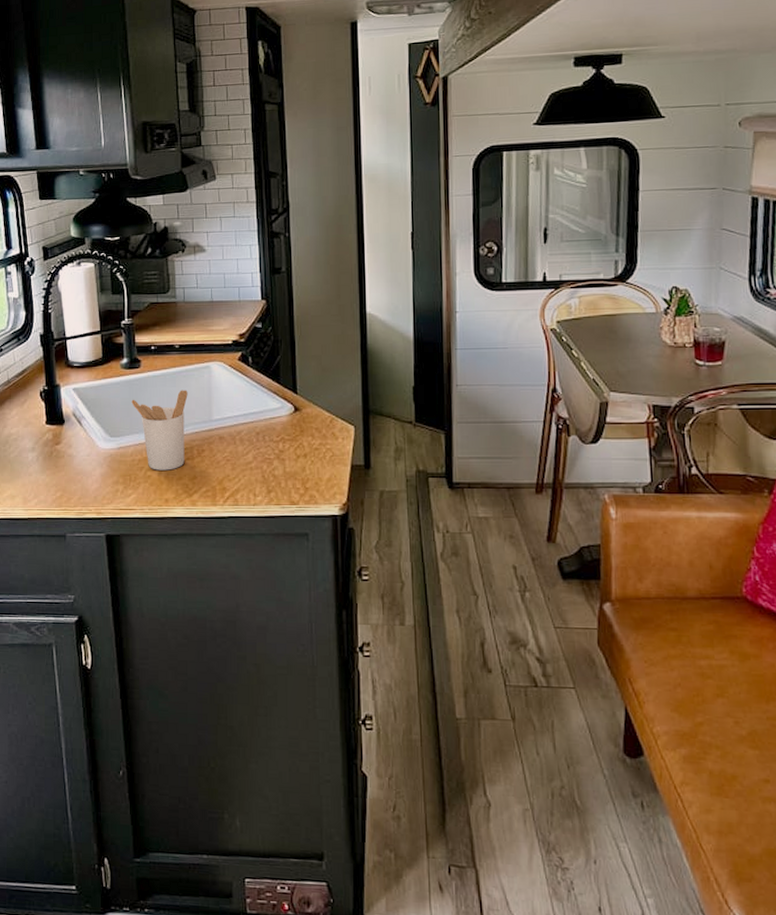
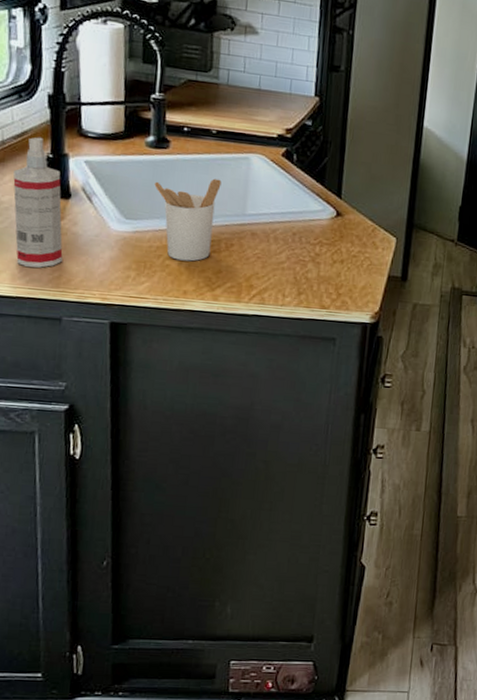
spray bottle: none [19,373,62,490] -> present [13,137,63,268]

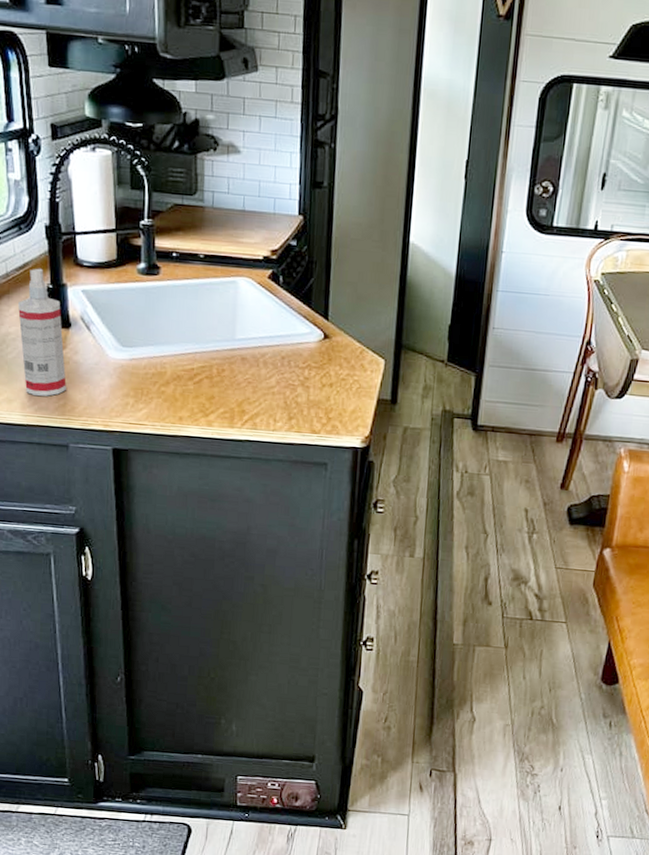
utensil holder: present [154,178,222,262] -> none [147,304,211,388]

